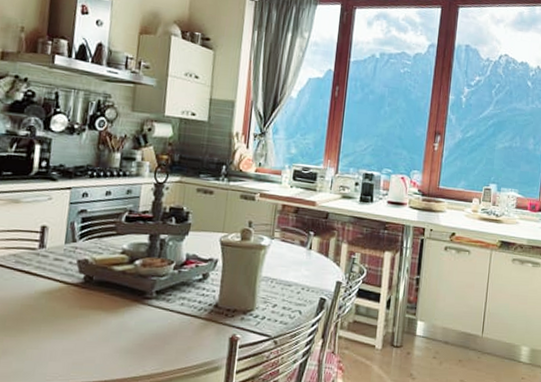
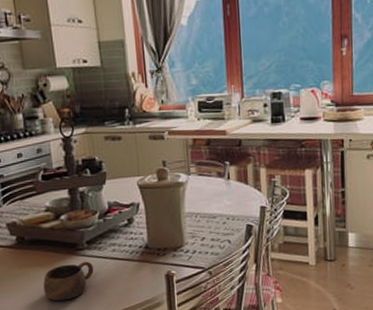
cup: none [99,311,158,351] -> present [43,261,94,302]

